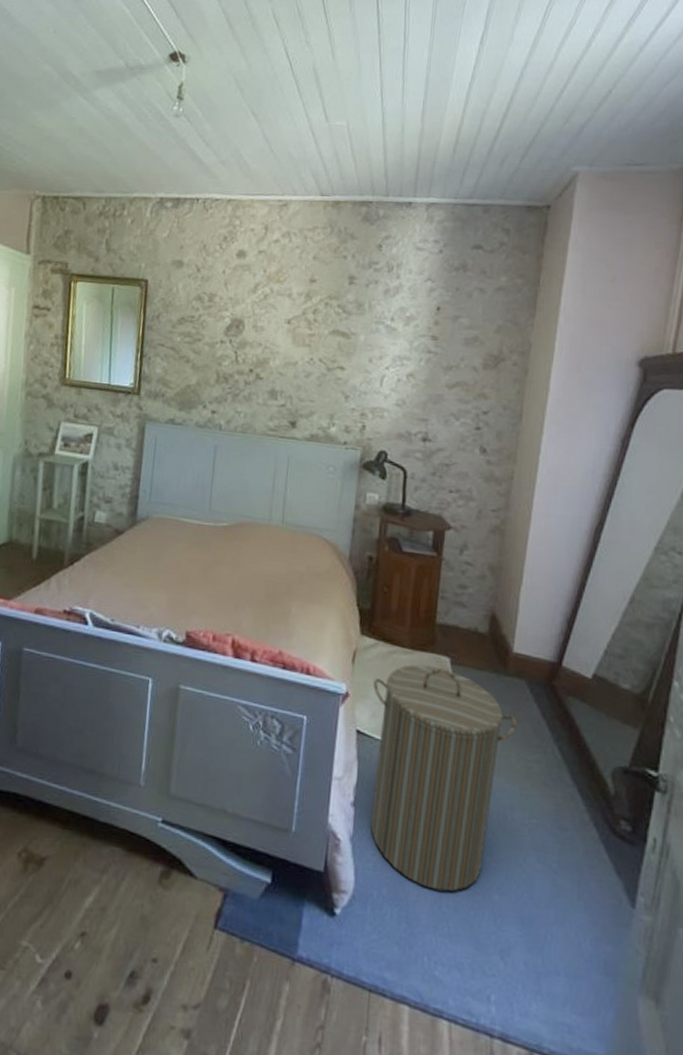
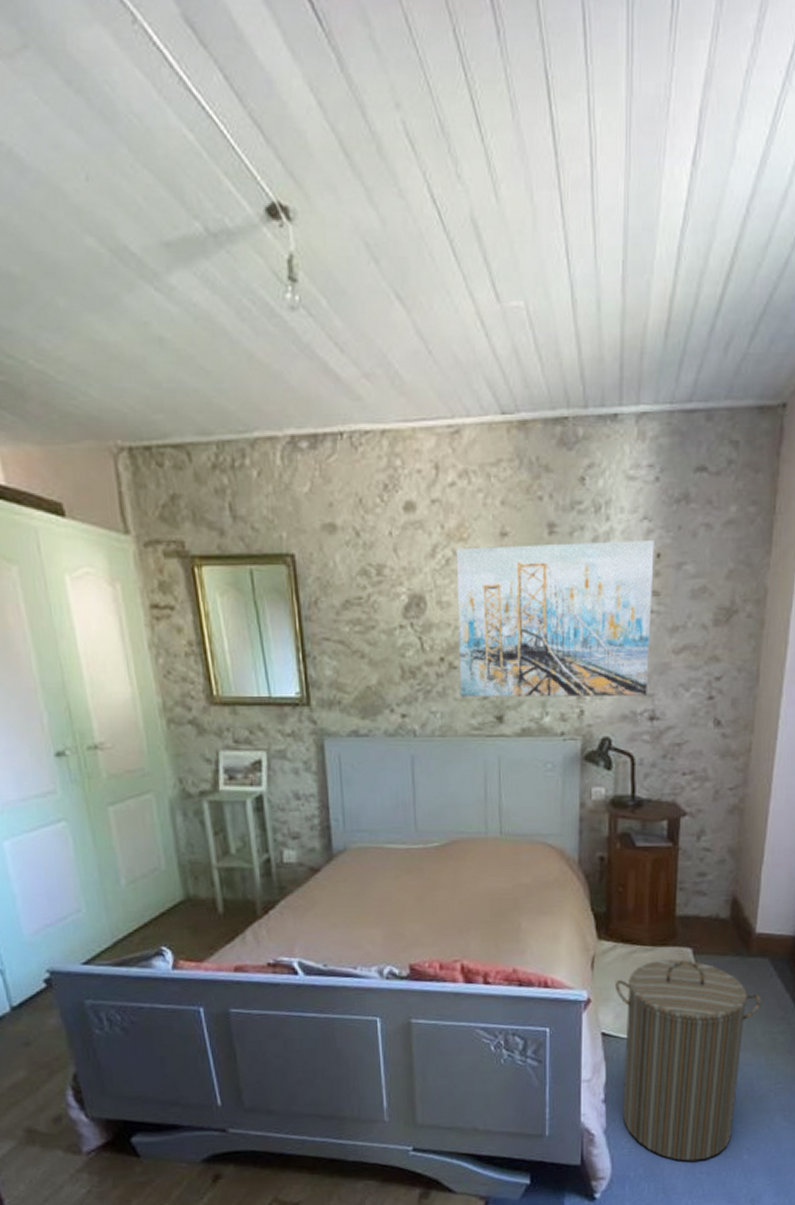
wall art: none [262,288,436,421] -> present [455,541,654,698]

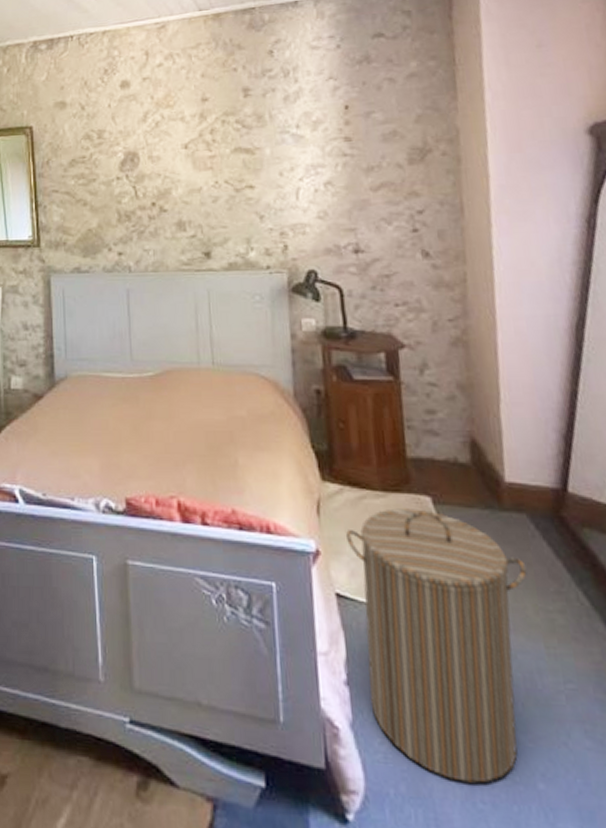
wall art: present [455,541,654,698] -> none [164,95,349,236]

